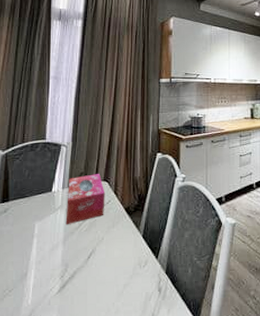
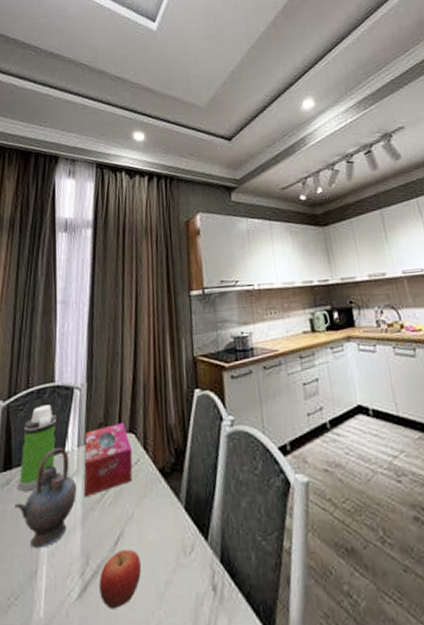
teapot: none [10,188,60,258] -> present [14,447,76,549]
water bottle: none [14,156,46,218] -> present [18,404,57,491]
fruit: none [75,261,106,301] -> present [99,549,141,609]

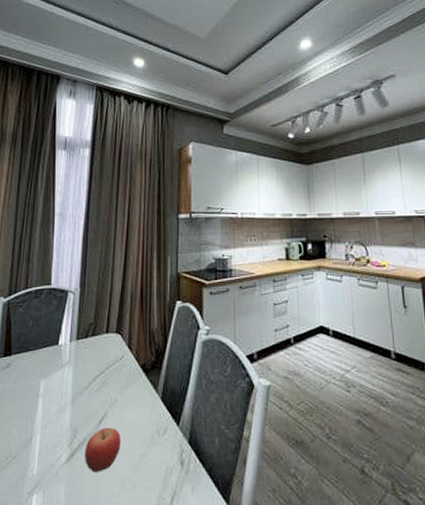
teapot: present [14,447,76,549] -> none [13,340,67,421]
water bottle: present [18,404,57,491] -> none [17,304,52,374]
tissue box: present [83,423,133,498] -> none [74,325,118,384]

